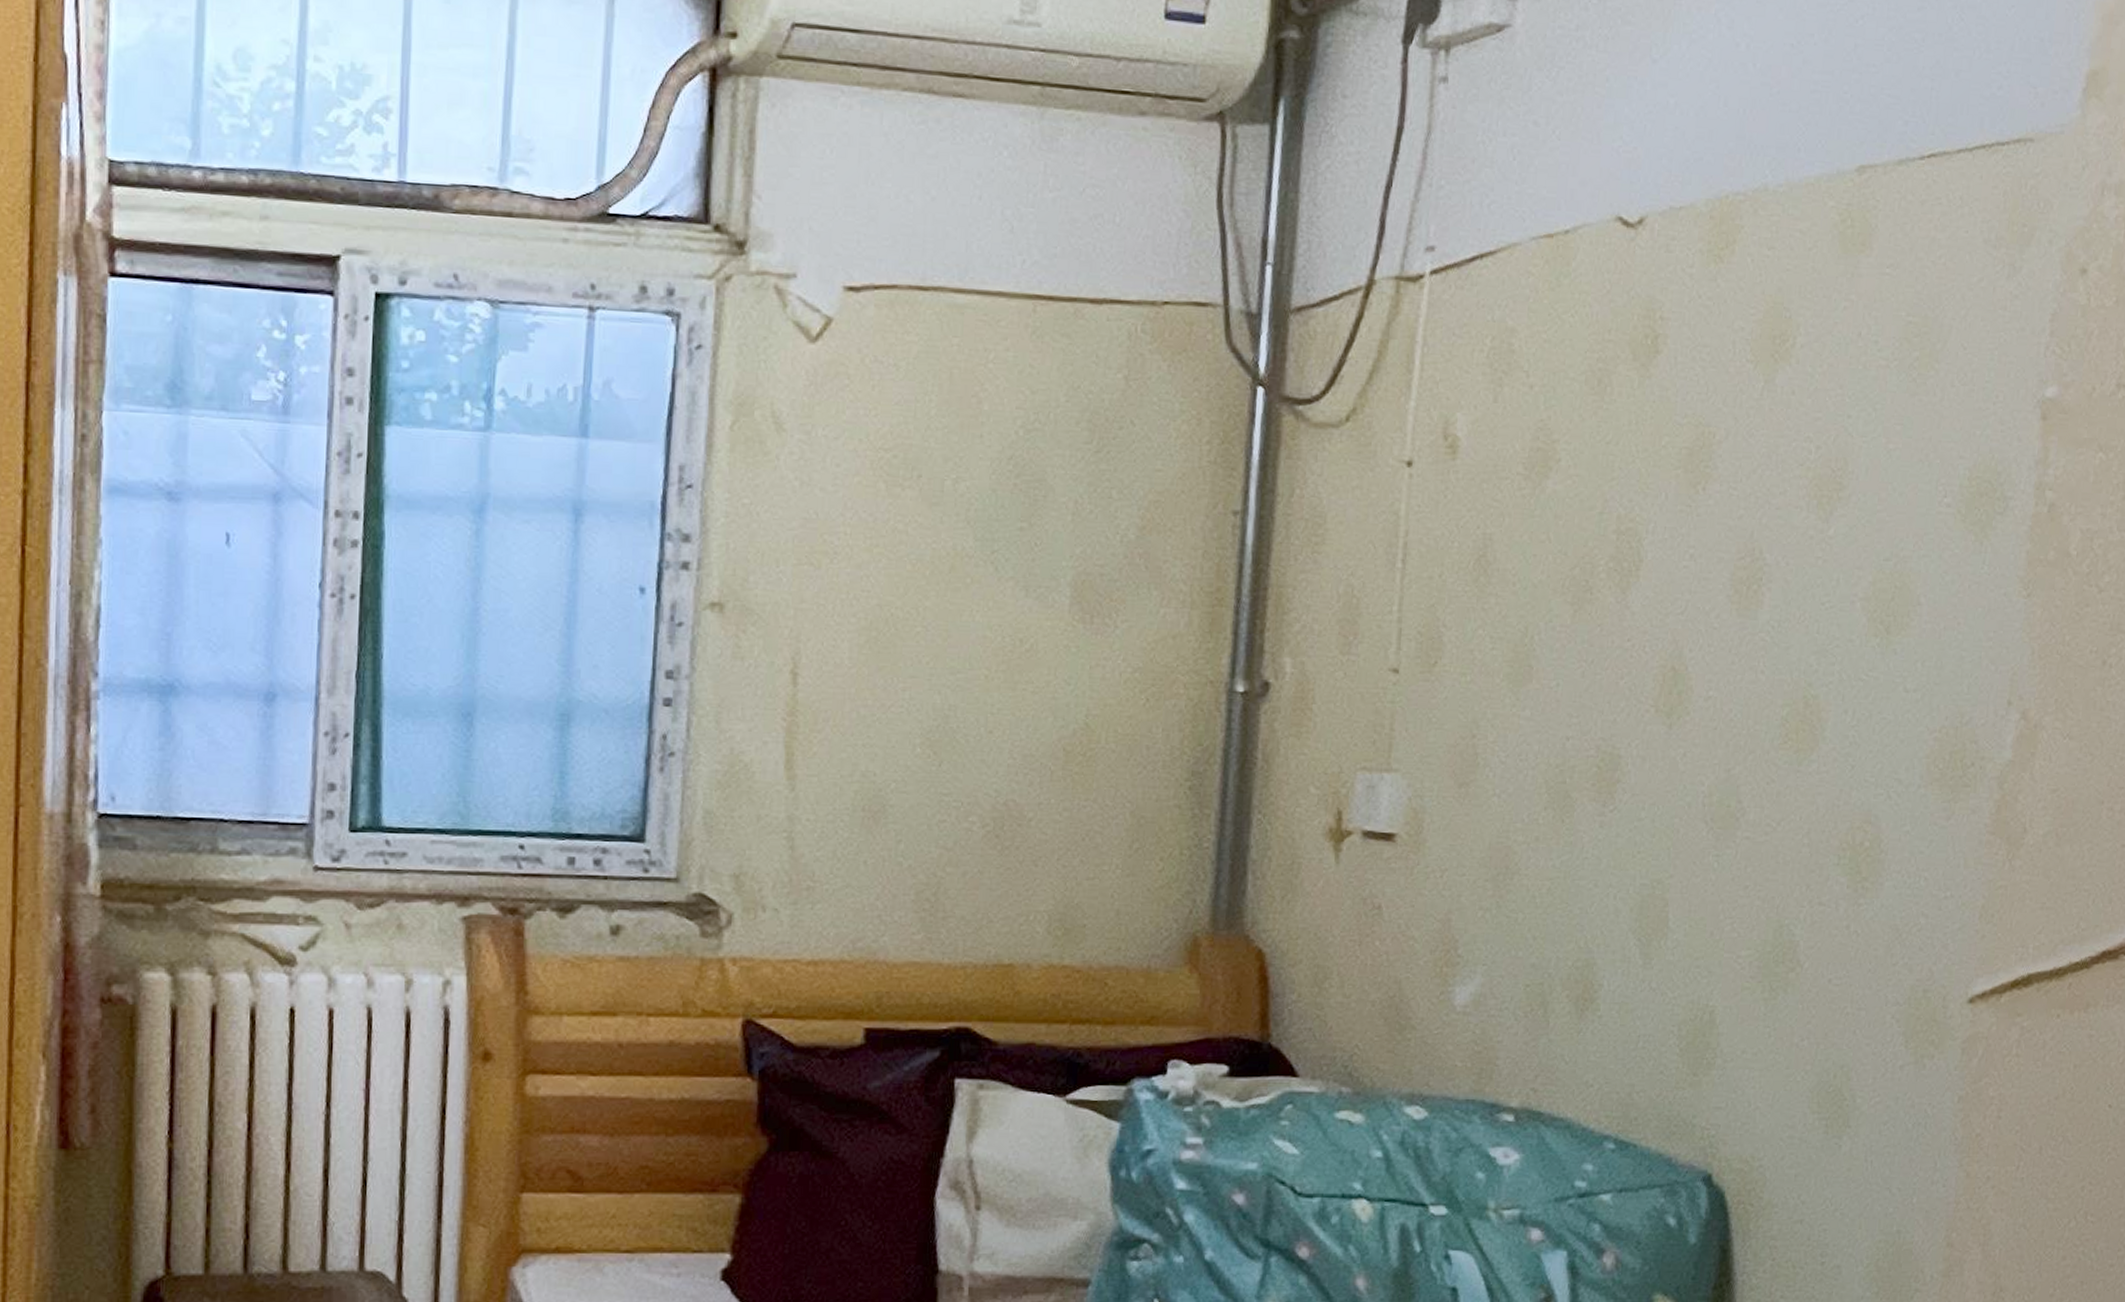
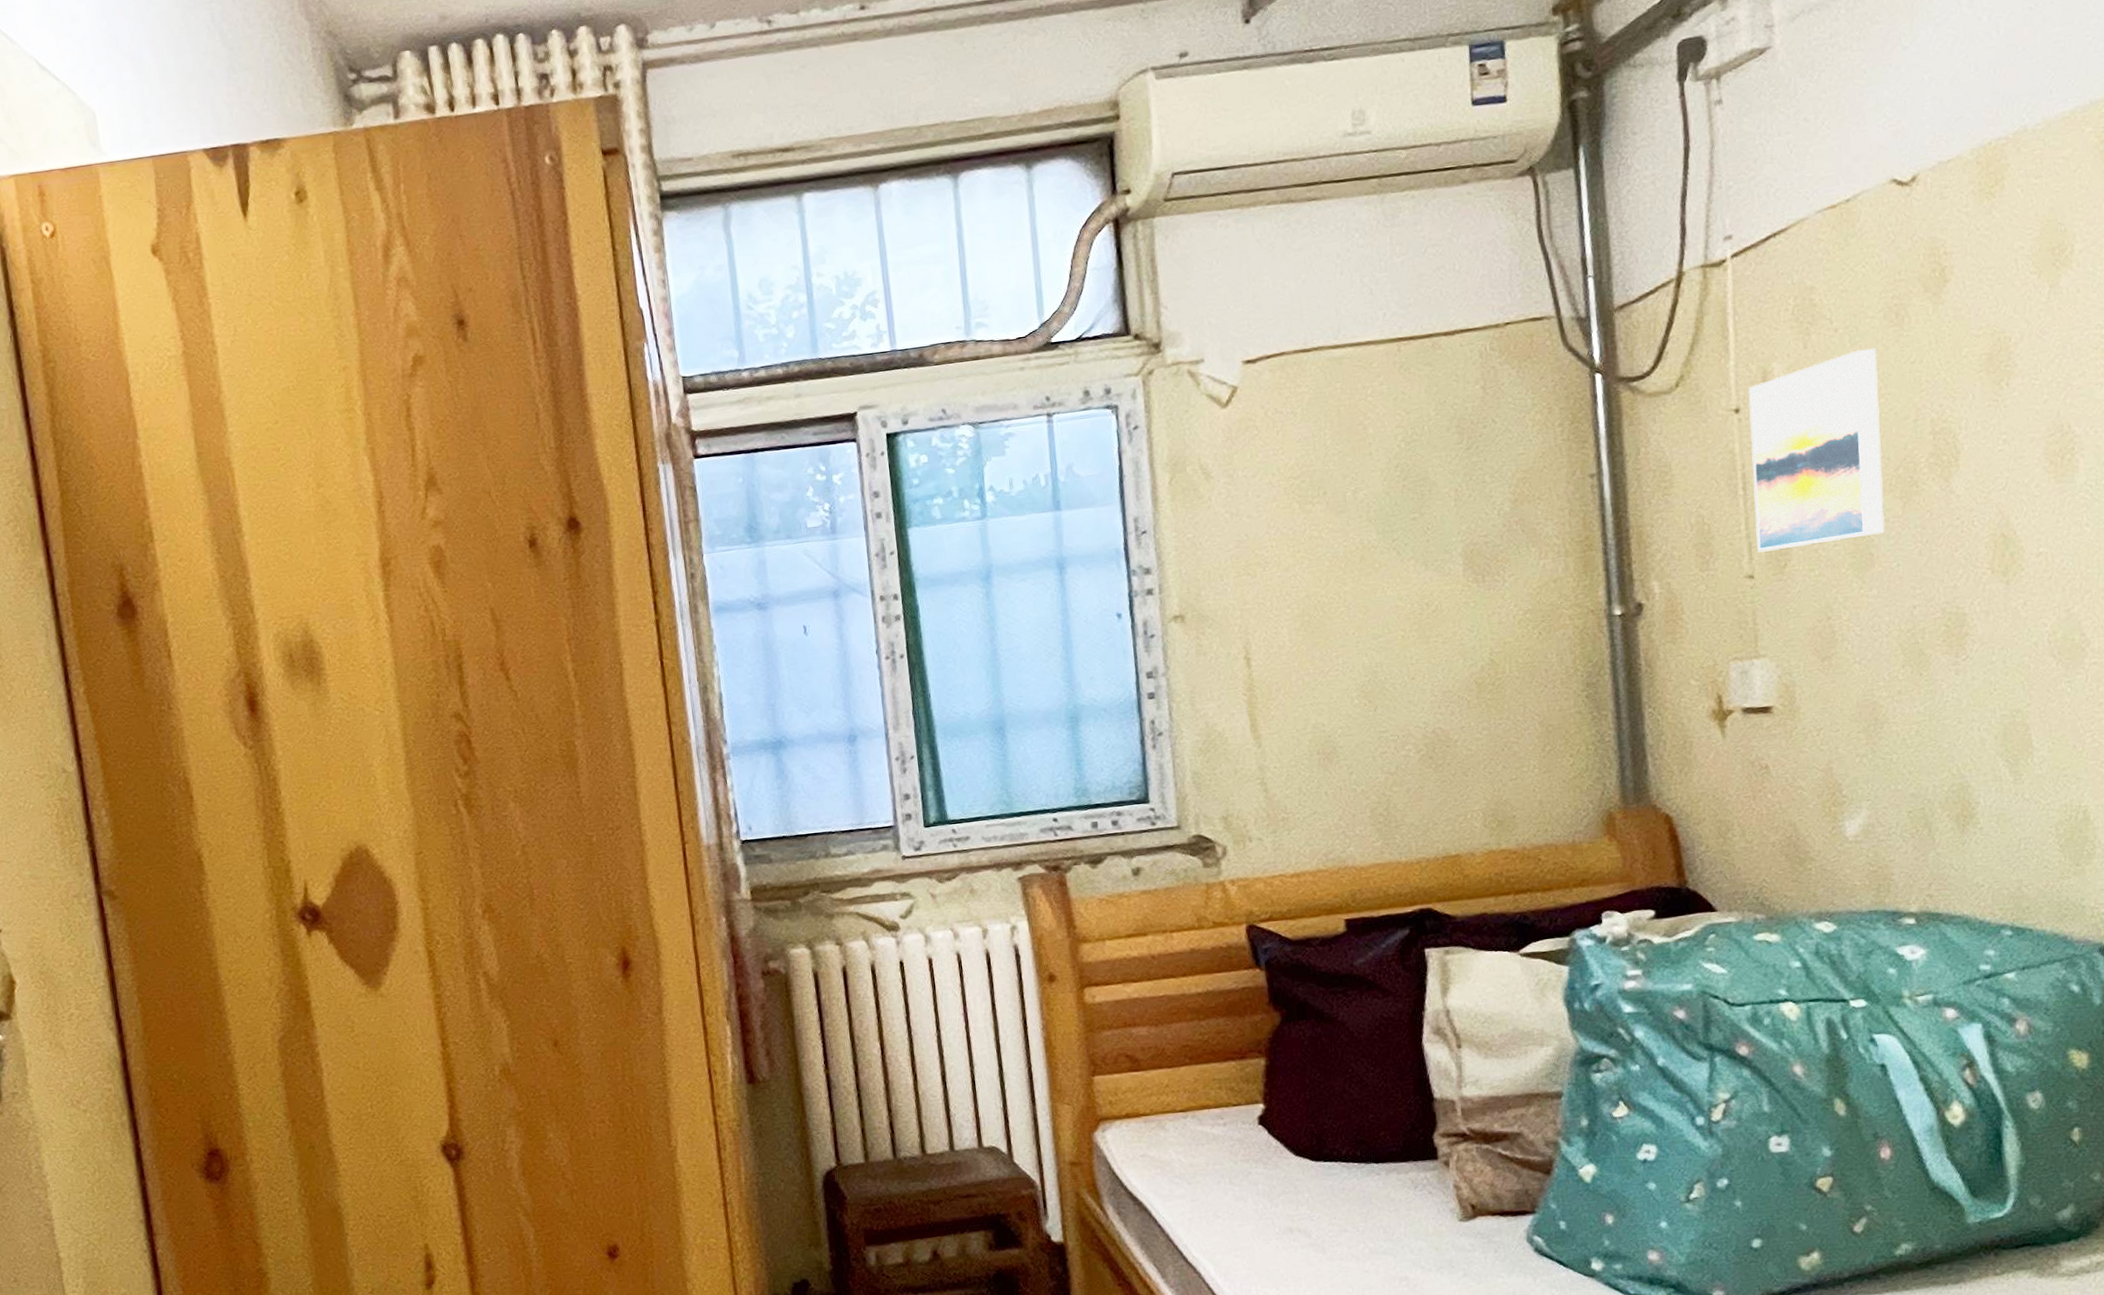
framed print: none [1407,415,1572,644] -> present [1748,347,1885,553]

